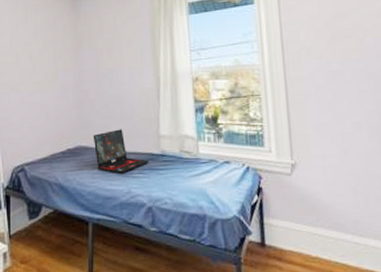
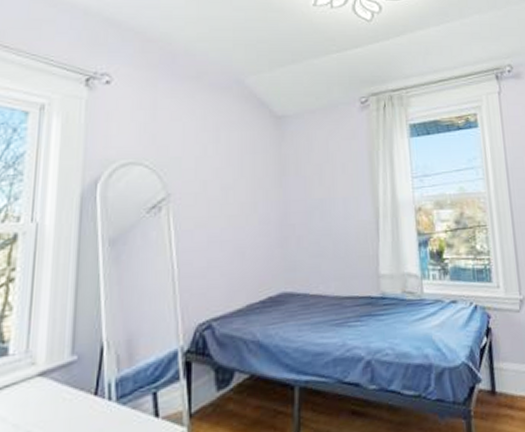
laptop: present [93,129,149,174] -> none [300,269,367,323]

